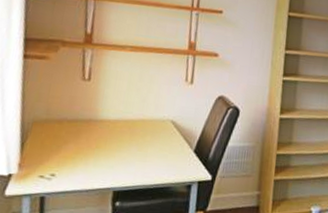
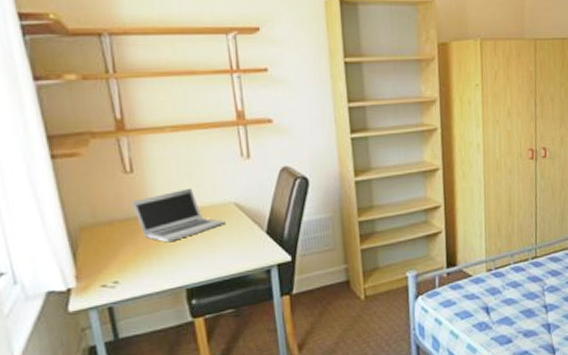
laptop: none [83,101,161,147] -> present [132,188,226,243]

